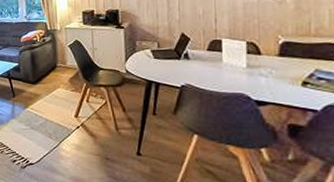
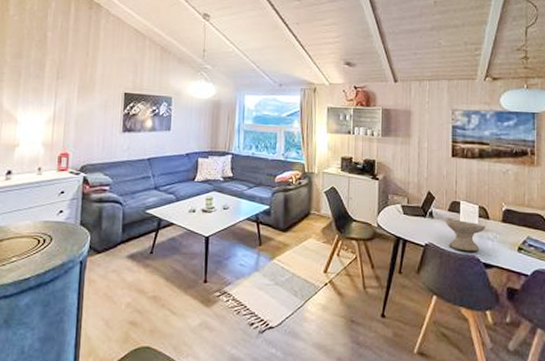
bowl: none [202,57,257,90] -> present [444,217,486,252]

